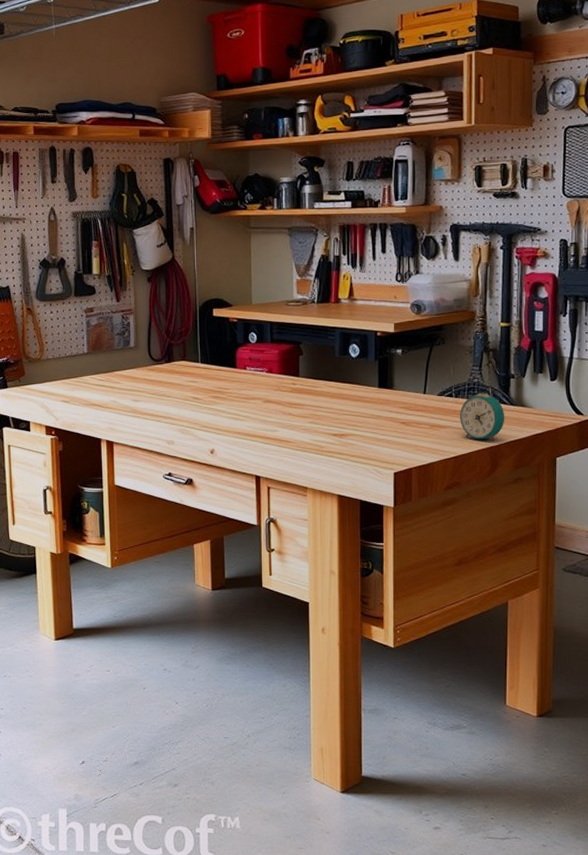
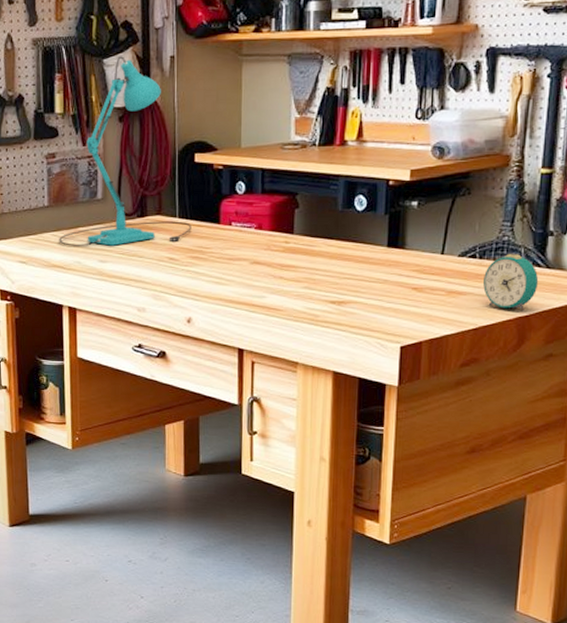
desk lamp: none [97,227,212,388] -> present [59,56,192,246]

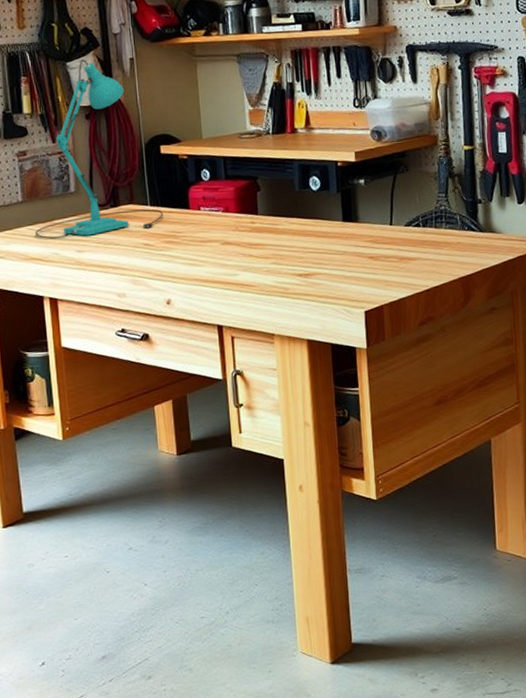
alarm clock: present [483,253,539,311] -> none [429,220,475,271]

